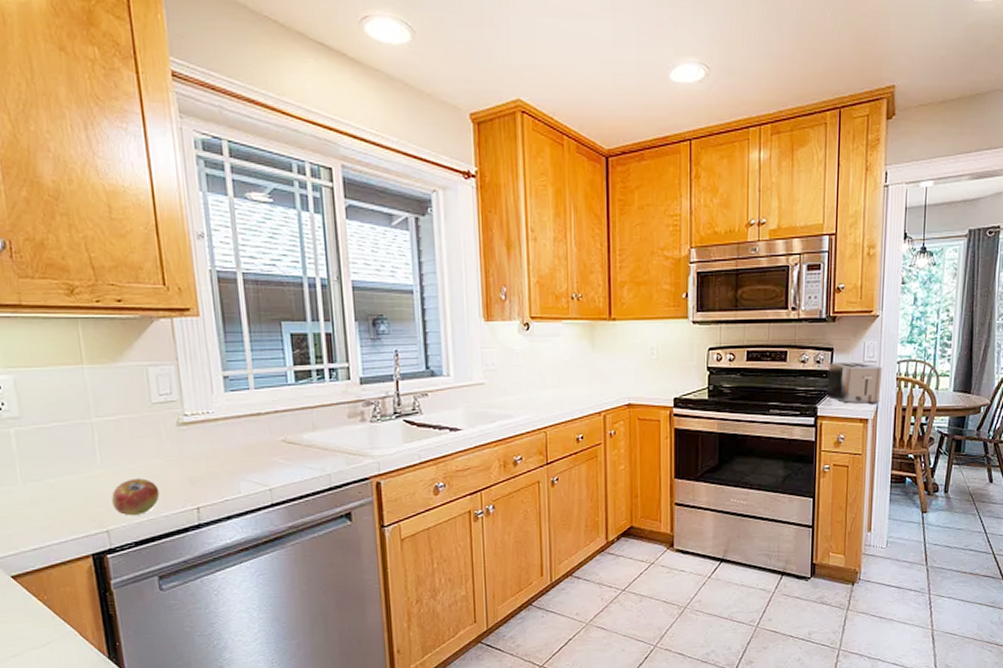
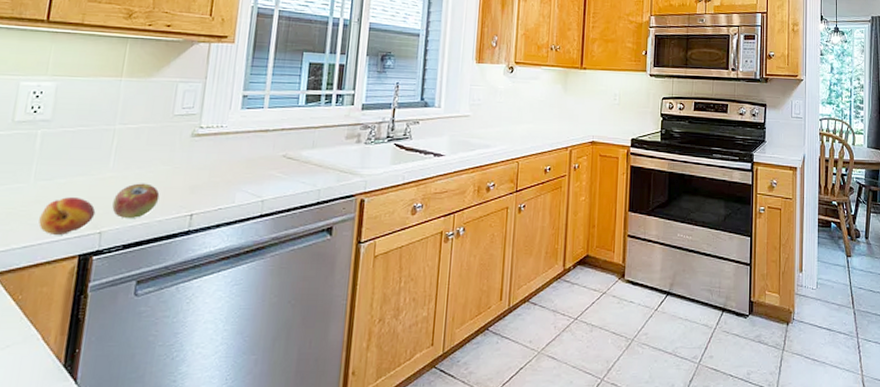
fruit: none [40,497,97,537] -> present [38,197,96,236]
toaster: present [826,361,883,404] -> none [761,116,808,154]

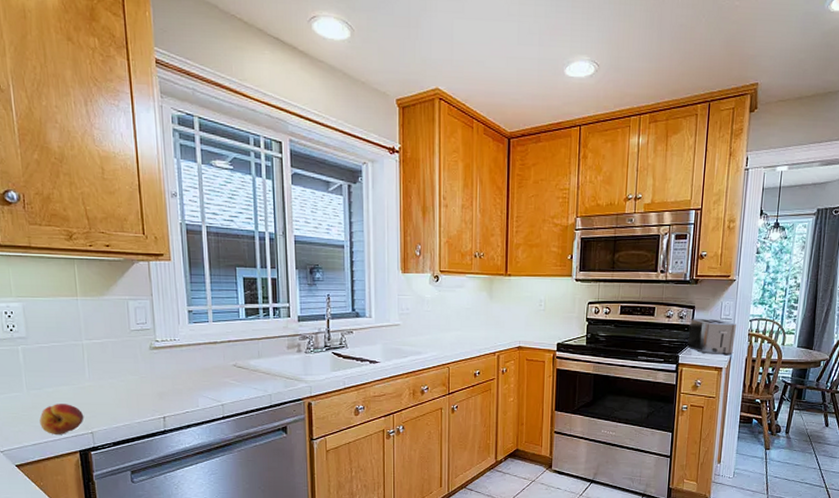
fruit: present [112,183,160,219] -> none [96,391,134,422]
toaster: none [761,116,808,154] -> present [687,318,737,355]

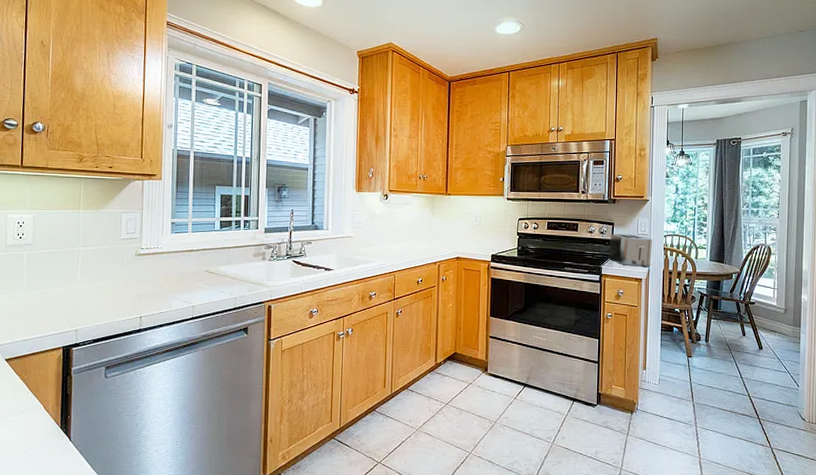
fruit: present [39,404,84,436] -> none [32,303,71,332]

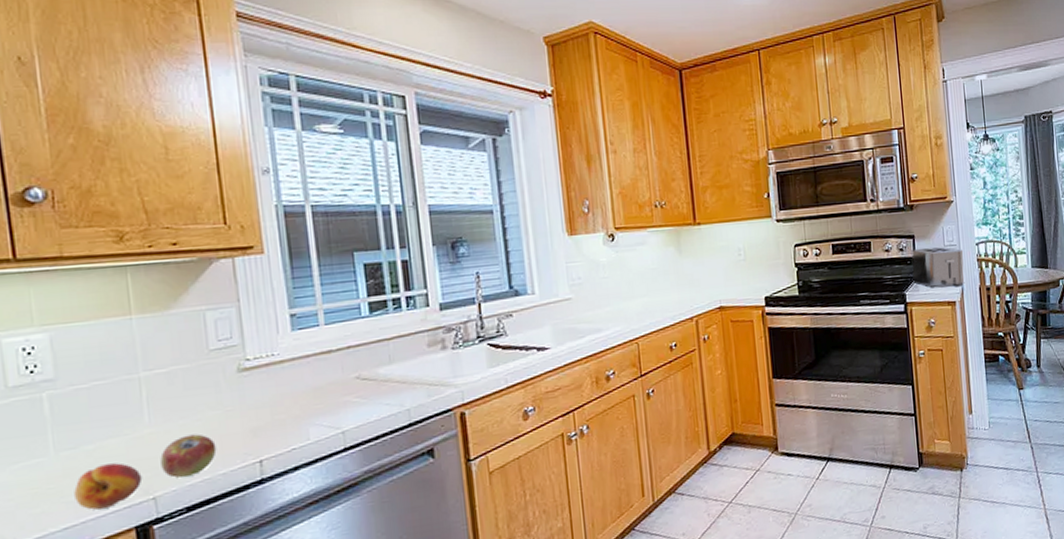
fruit: none [32,303,71,332] -> present [74,463,143,511]
fruit: none [83,292,116,320] -> present [160,434,217,478]

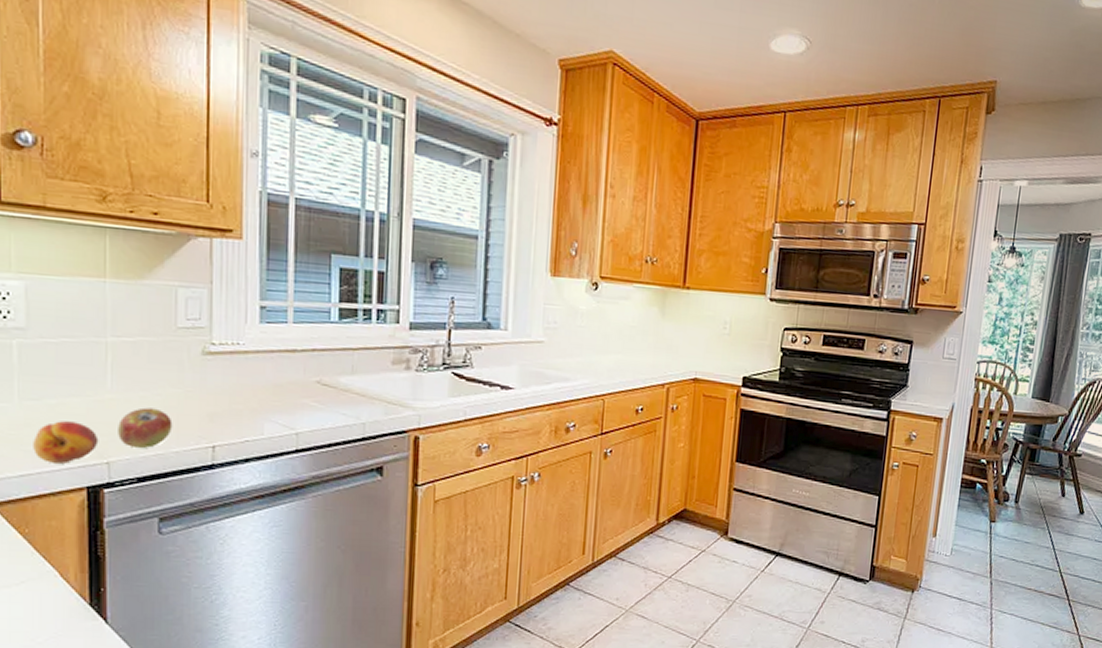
toaster: present [911,246,965,289] -> none [902,355,962,403]

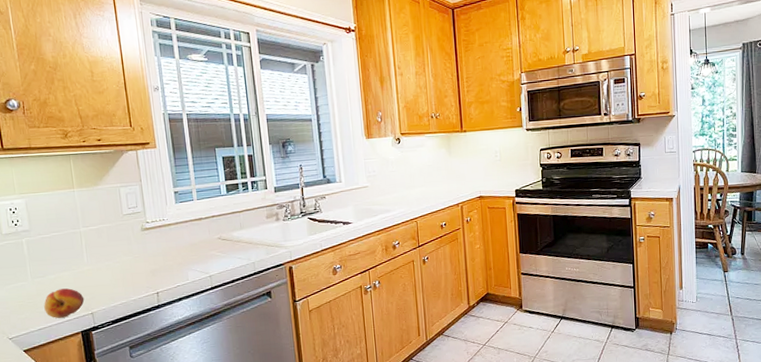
fruit: present [118,407,173,449] -> none [95,272,130,301]

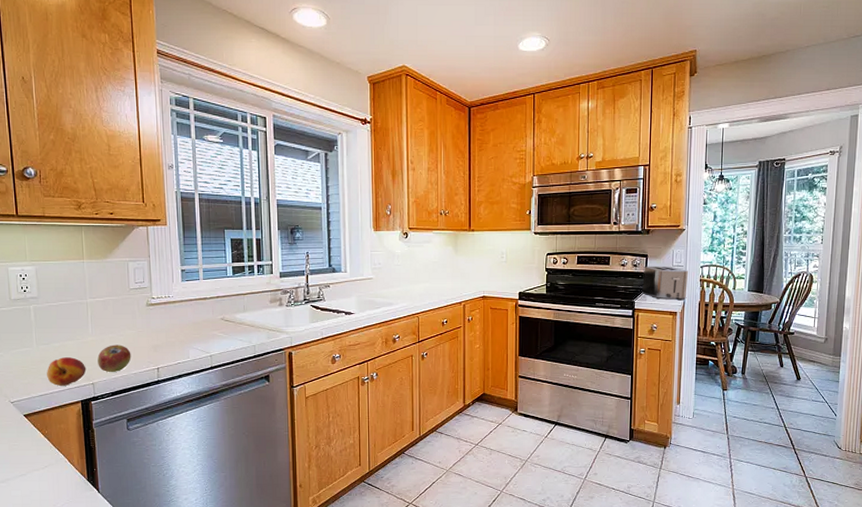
fruit: none [95,272,130,301] -> present [97,345,131,373]
toaster: none [636,153,682,187] -> present [642,266,689,300]

